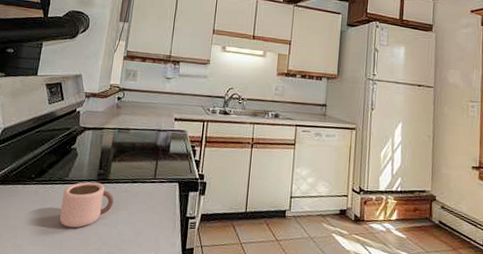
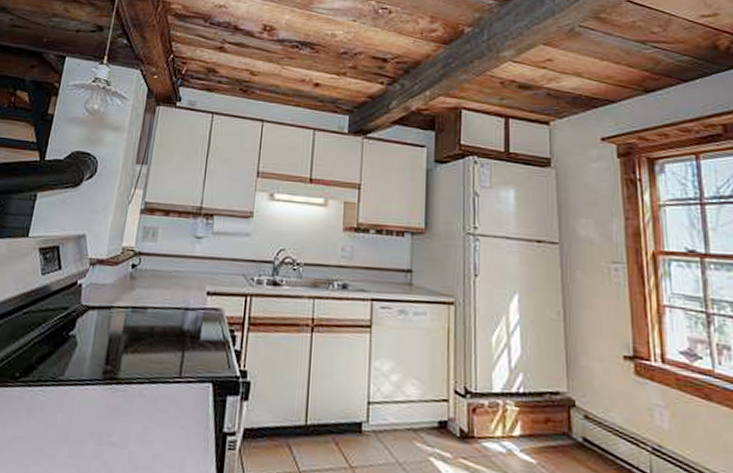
mug: present [59,181,114,228] -> none [50,382,125,450]

